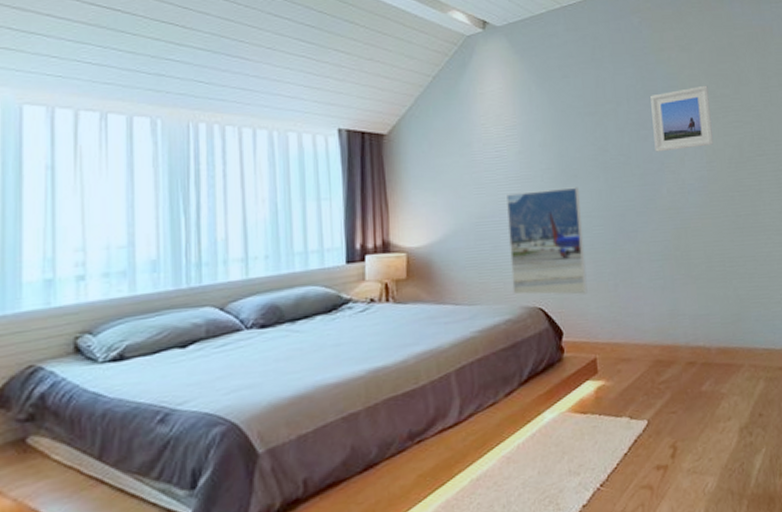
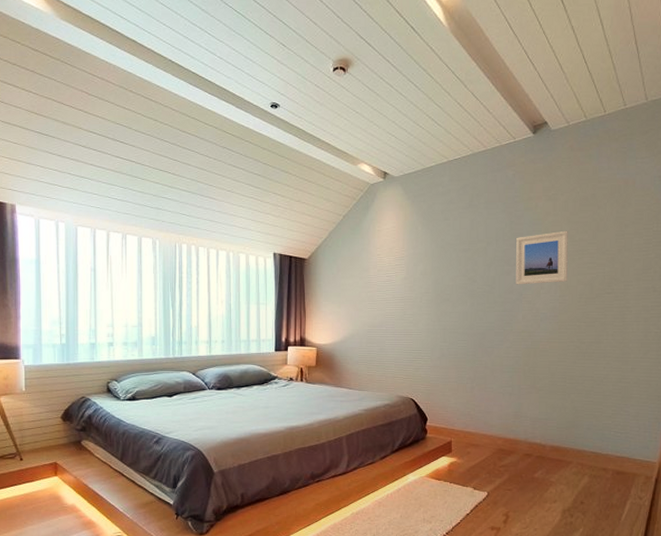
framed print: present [506,187,588,295] -> none [391,308,450,392]

